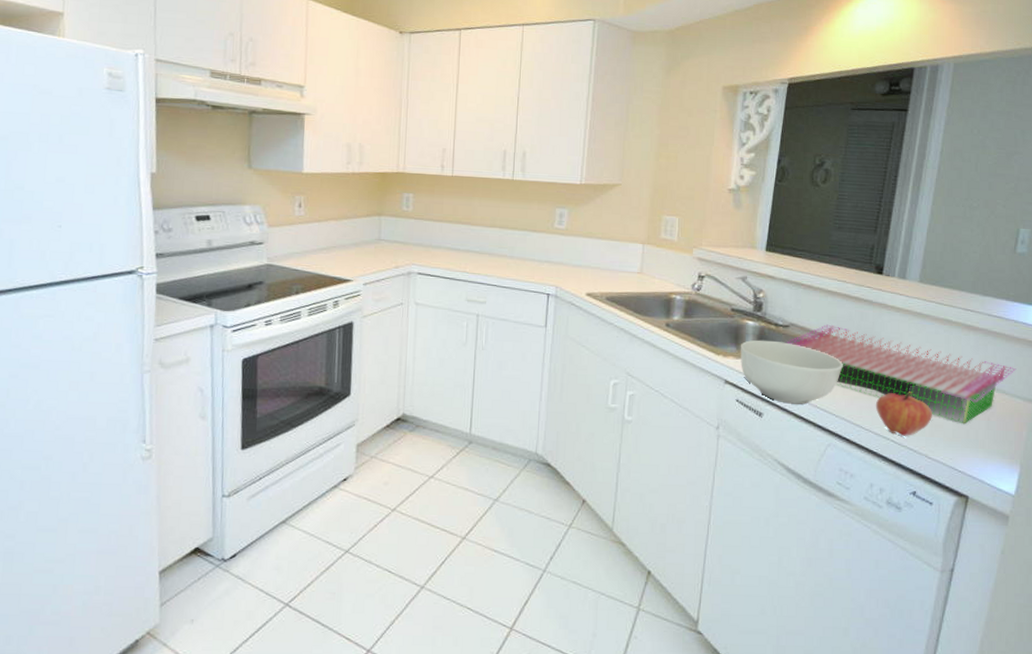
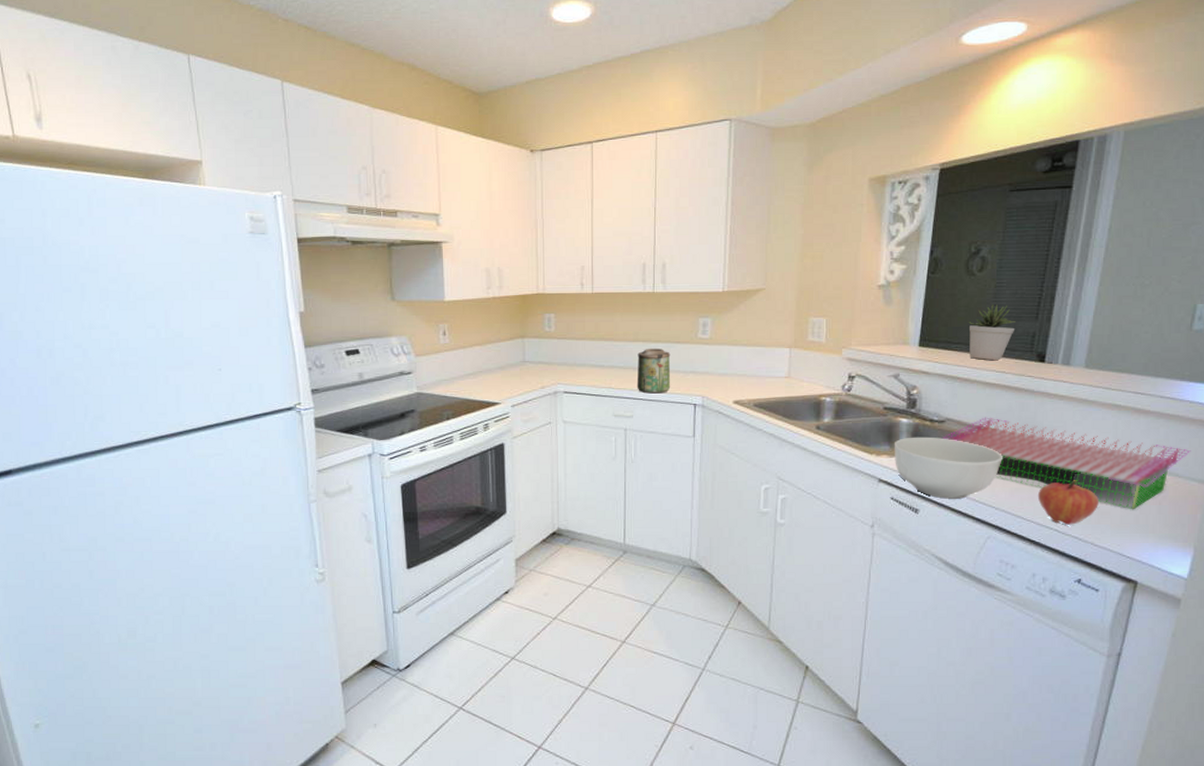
canister: none [491,234,527,281] -> present [637,348,671,394]
potted plant: none [812,214,856,270] -> present [968,304,1016,361]

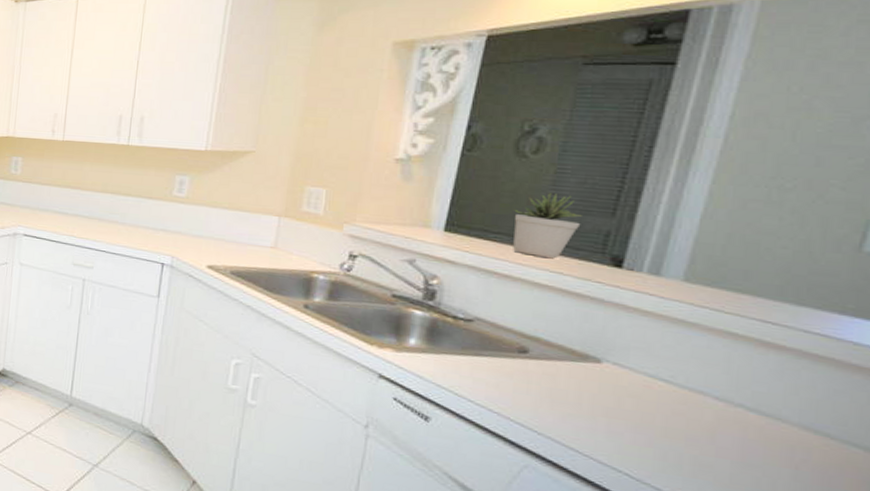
canister: present [637,348,671,394] -> none [100,200,141,248]
bowl: present [893,436,1003,499] -> none [401,332,553,414]
dish rack: present [941,417,1191,509] -> none [467,323,853,468]
fruit: present [1037,480,1099,525] -> none [601,415,696,472]

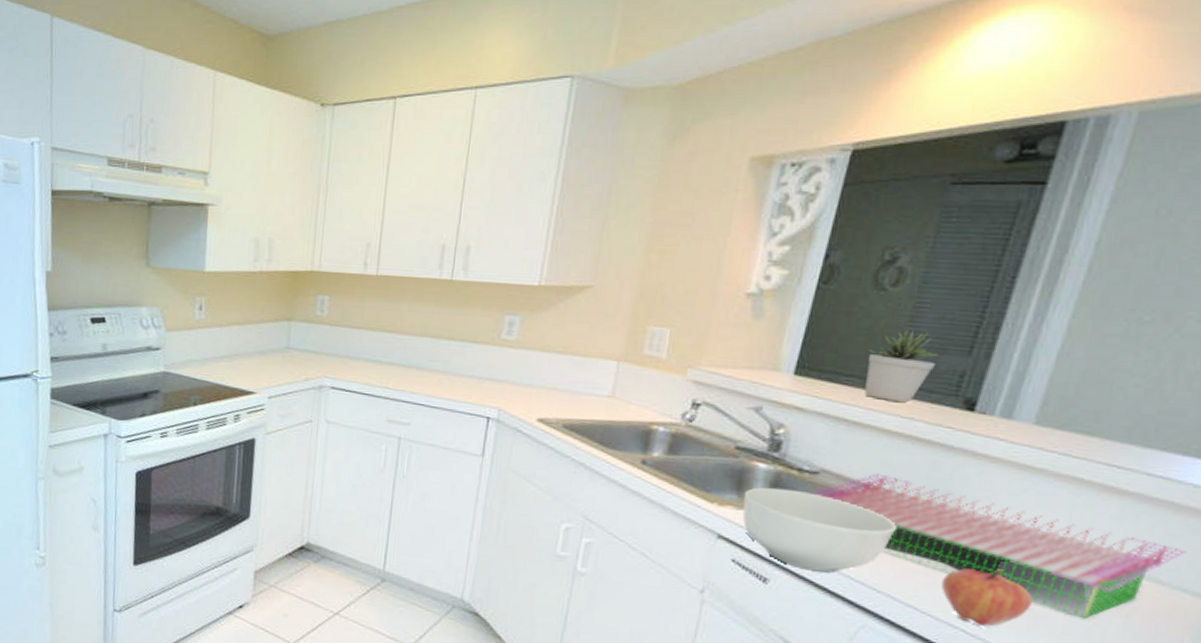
bowl: none [401,332,553,414] -> present [742,487,897,573]
dish rack: none [467,323,853,468] -> present [811,473,1187,618]
fruit: none [601,415,696,472] -> present [940,568,1033,627]

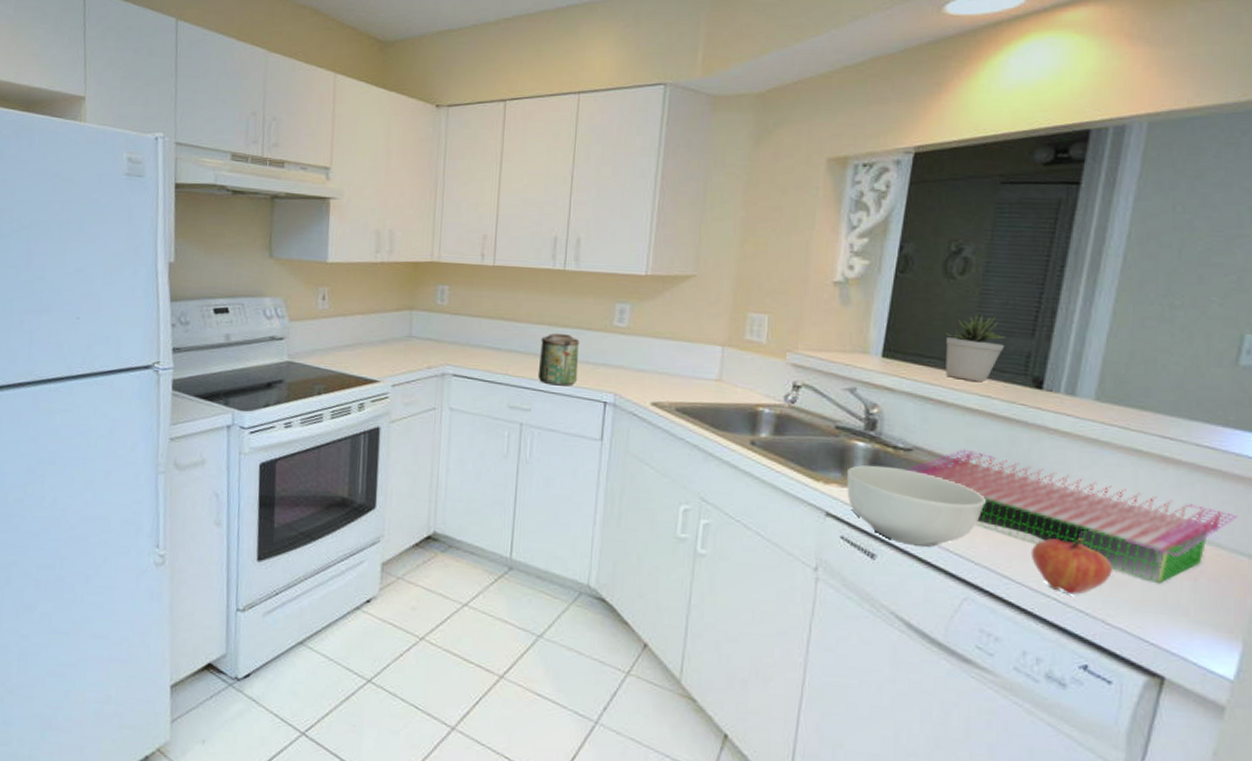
canister: none [418,345,465,401] -> present [537,333,580,386]

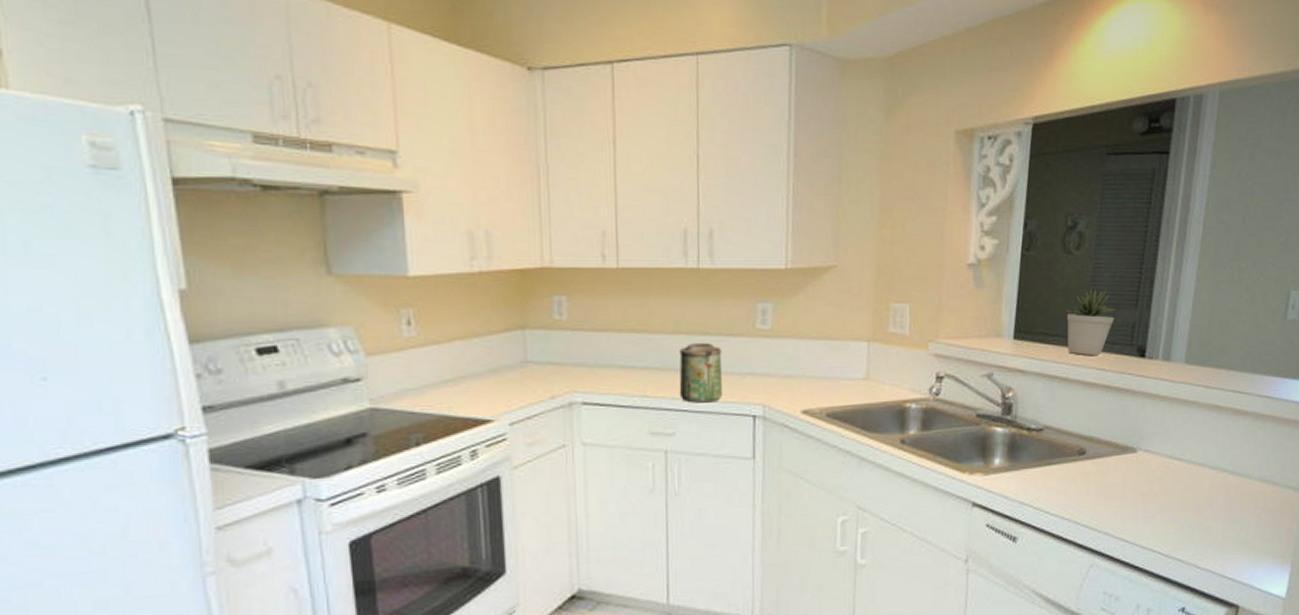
bowl: present [846,464,986,547] -> none [988,448,1104,523]
dish rack: present [907,449,1238,583] -> none [1040,423,1287,524]
fruit: present [1030,538,1112,595] -> none [1140,493,1201,546]

